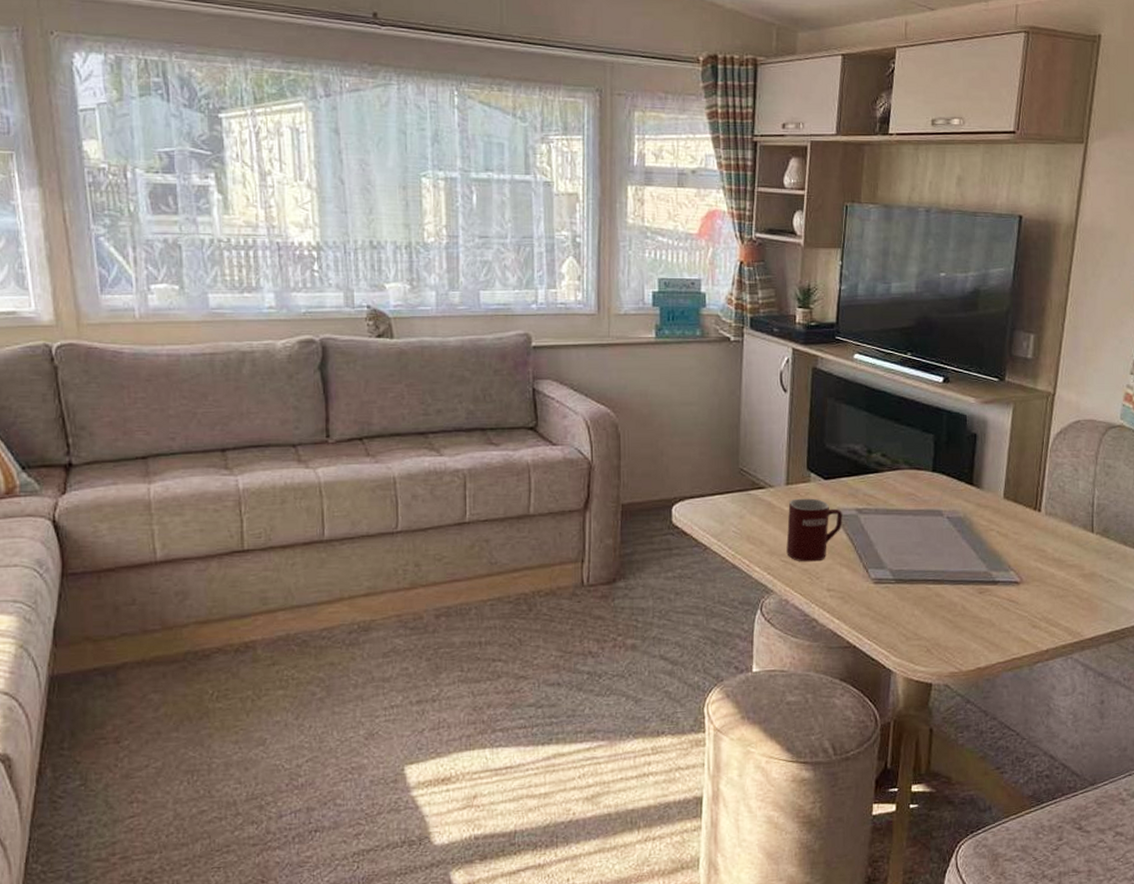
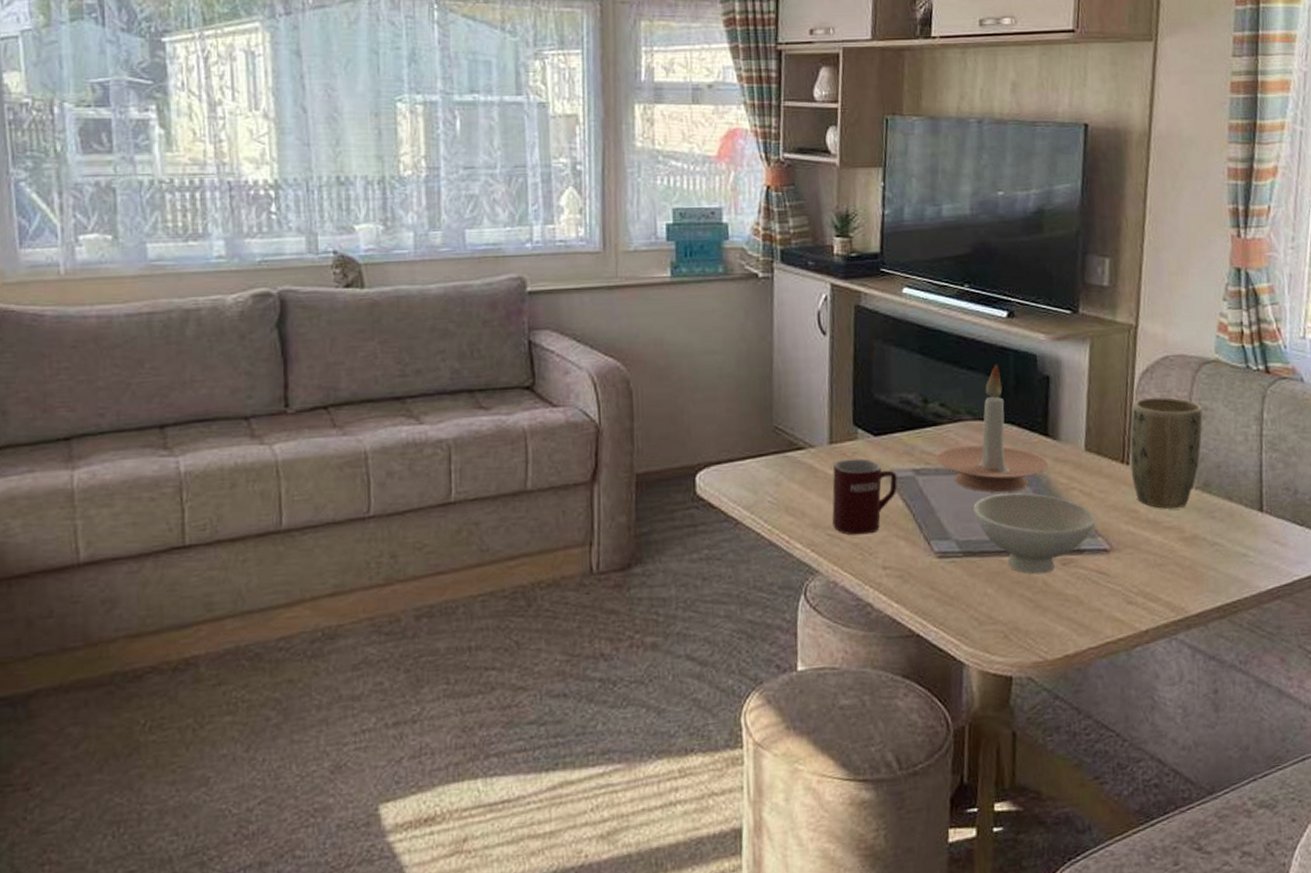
candle holder: none [877,423,972,531] -> present [936,364,1049,493]
bowl: none [906,532,1010,600] -> present [973,493,1096,575]
plant pot: none [1042,455,1106,550] -> present [1130,397,1203,509]

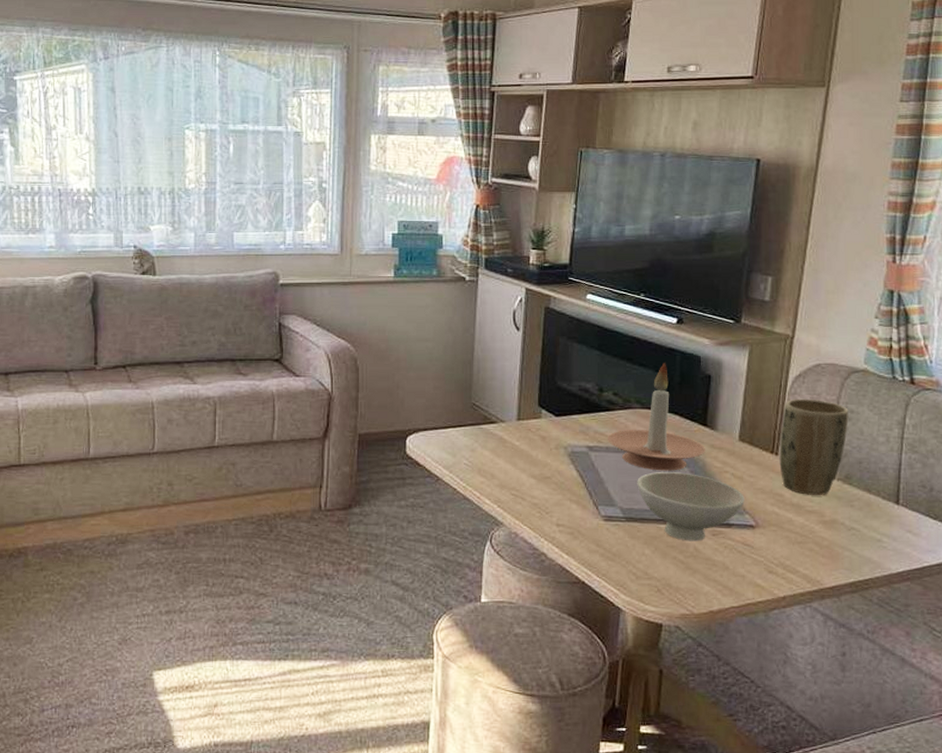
mug: present [832,458,898,535] -> none [517,434,573,497]

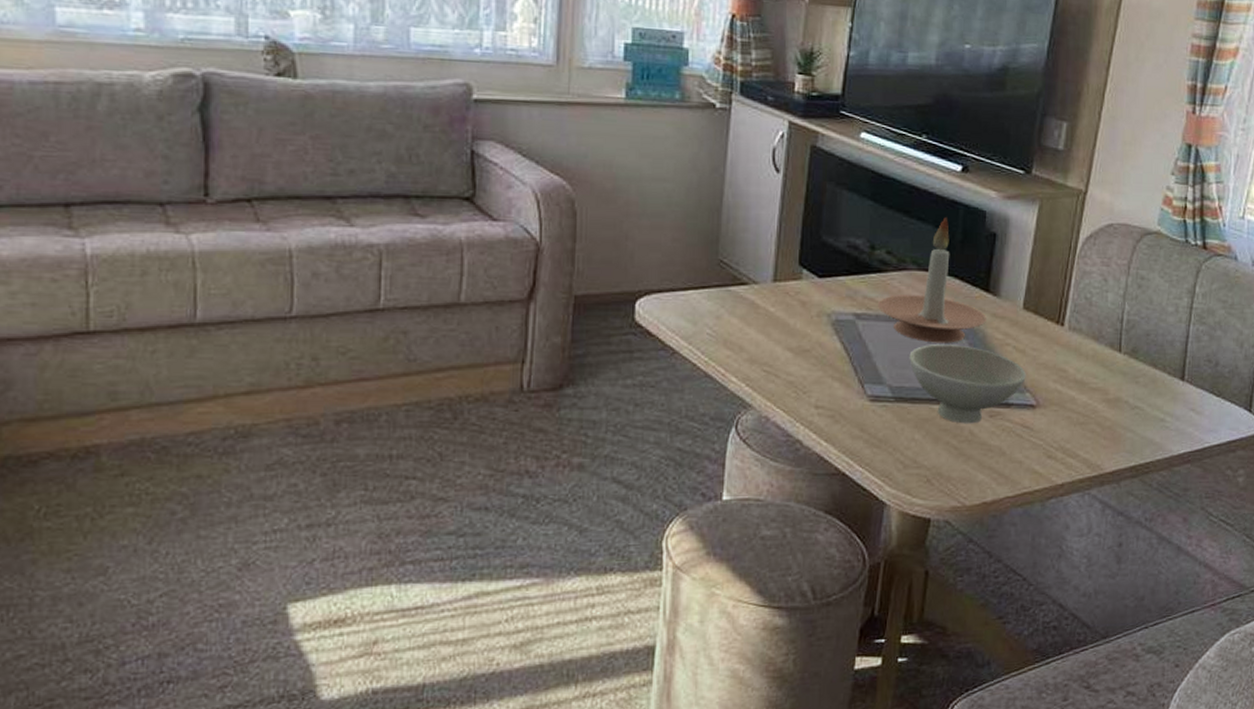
plant pot: present [779,398,849,496] -> none [1064,262,1139,372]

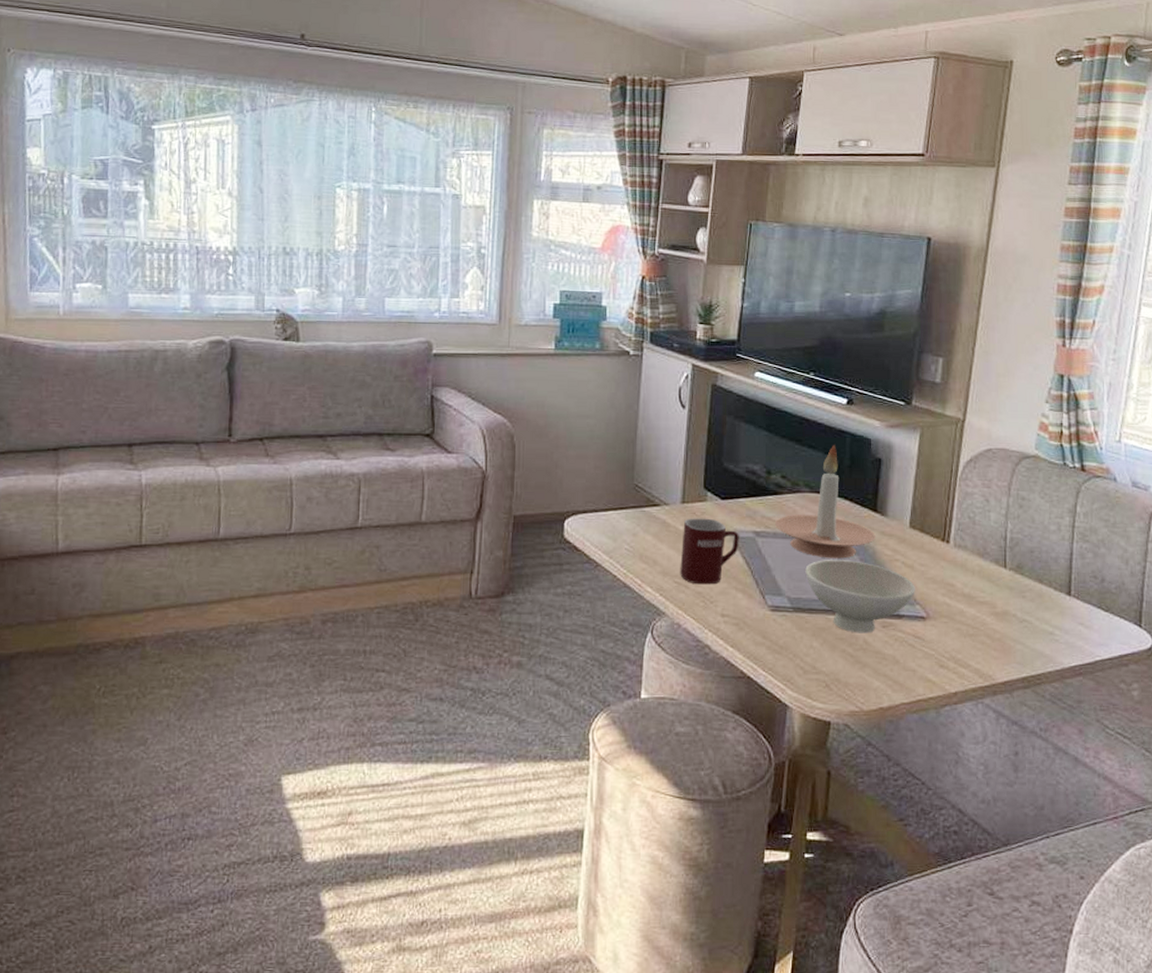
mug: none [769,298,838,373] -> present [680,518,739,585]

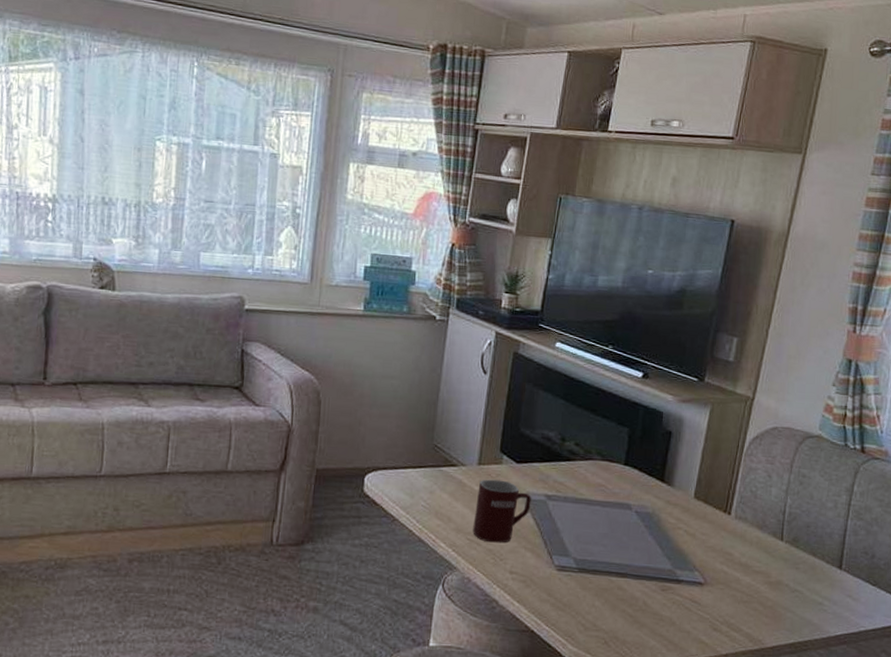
candle holder: present [775,445,876,559] -> none [566,416,661,525]
bowl: present [805,560,915,634] -> none [592,525,696,596]

